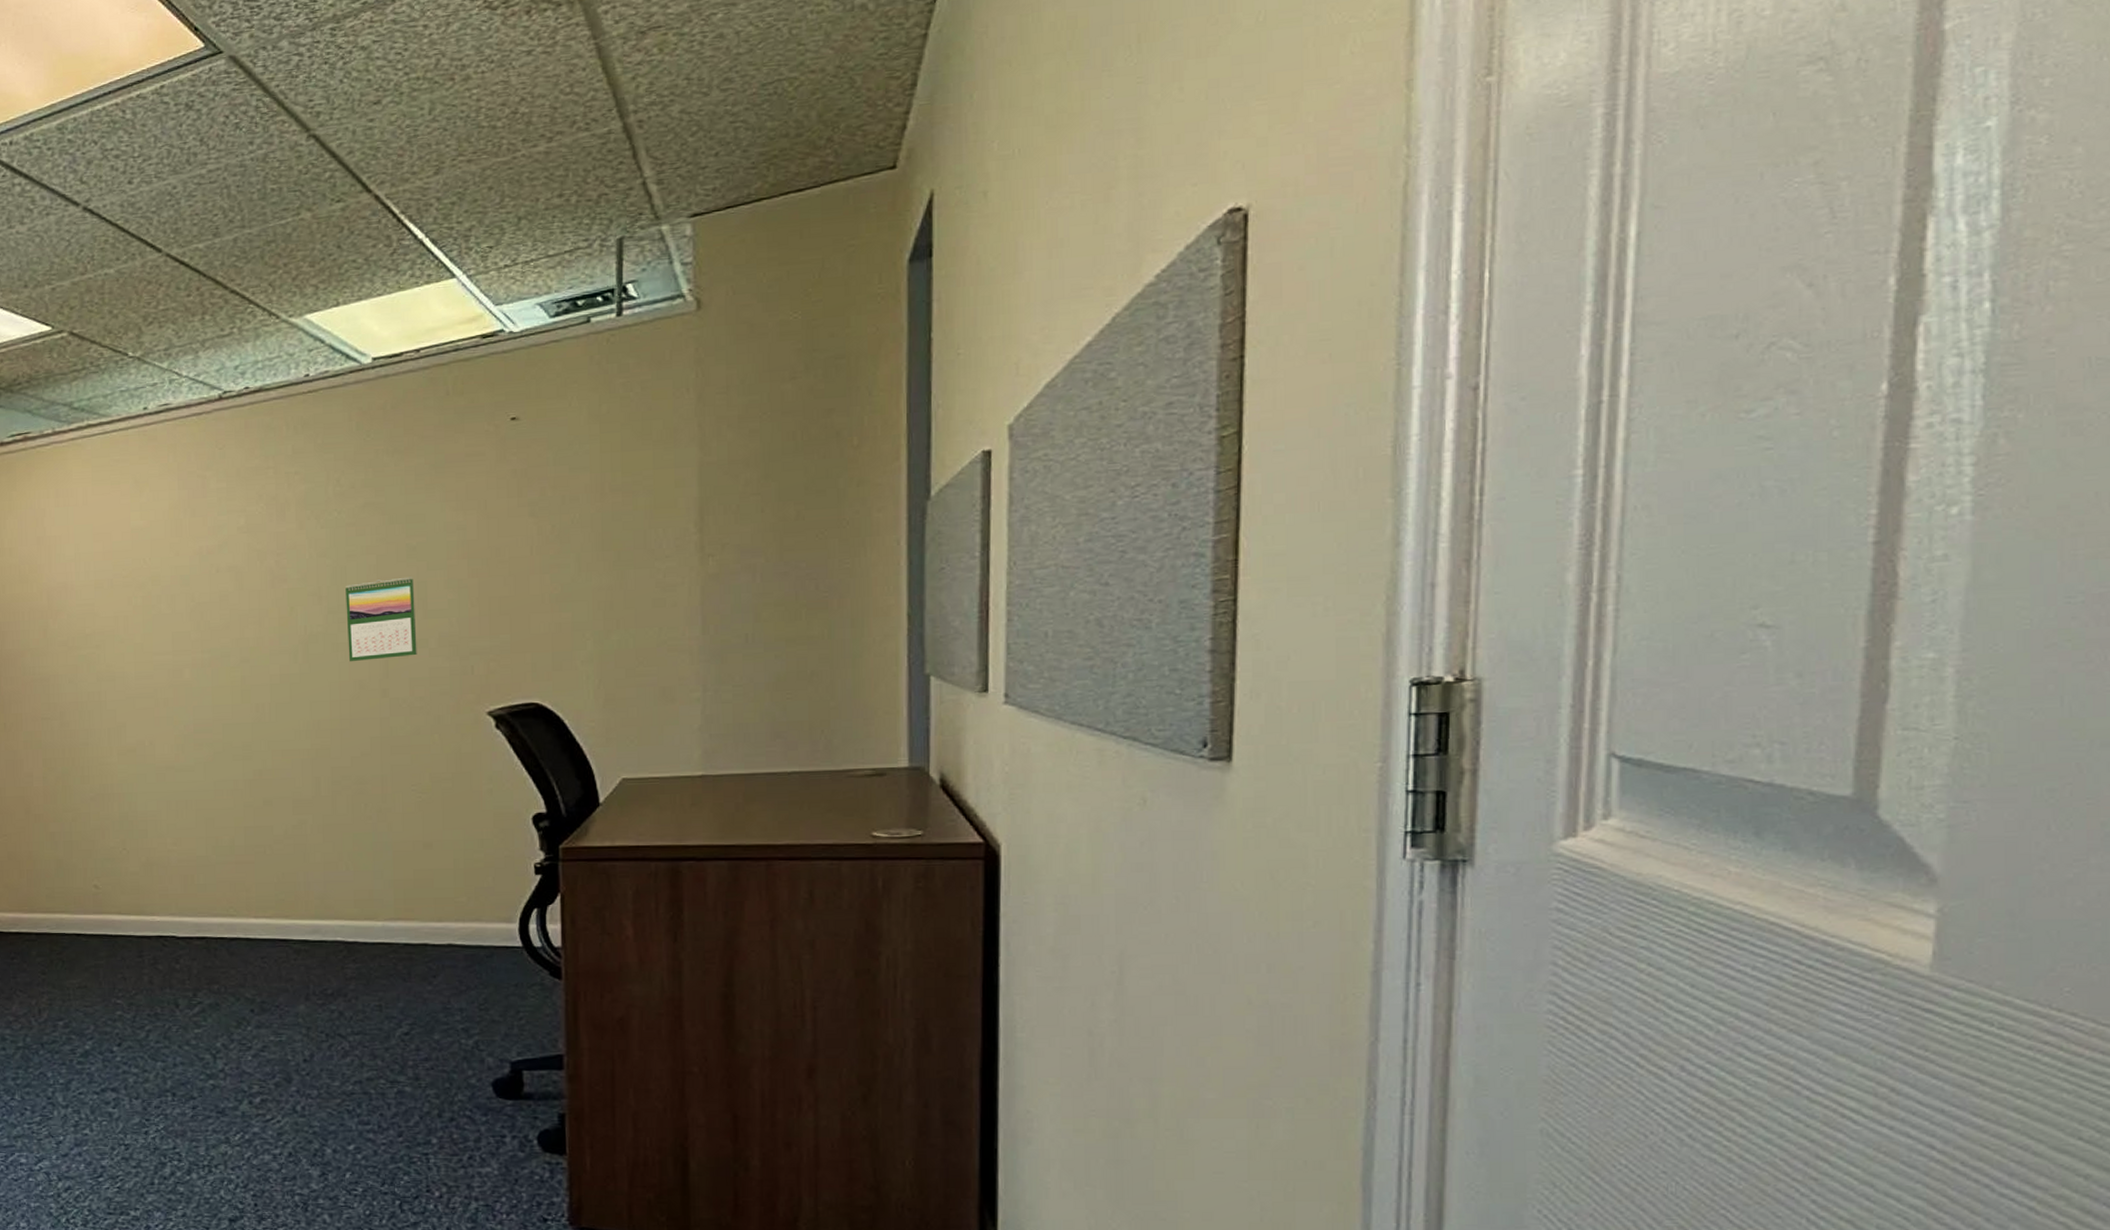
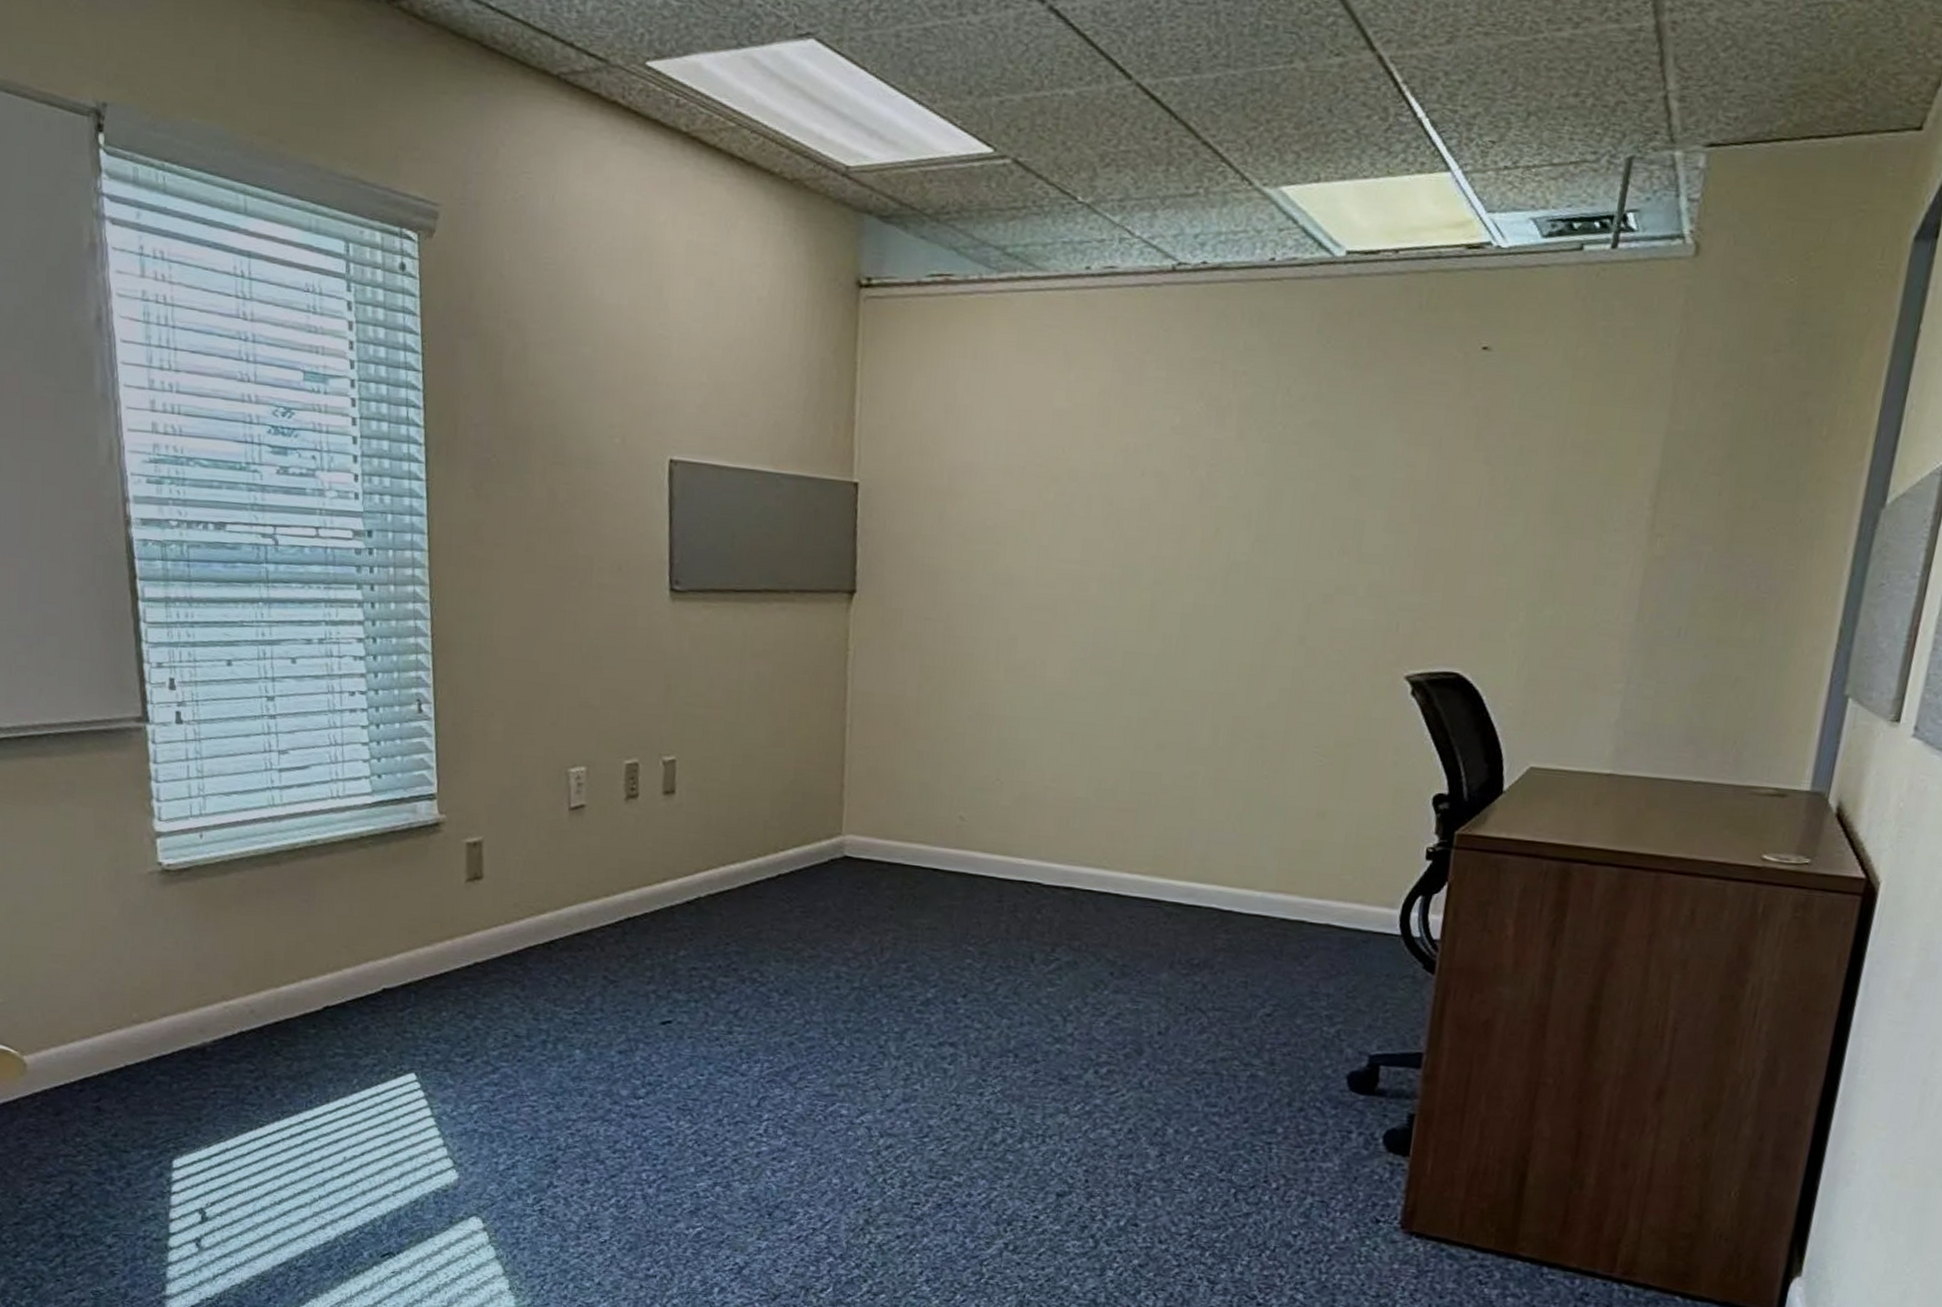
calendar: present [345,577,417,662] -> none [1270,510,1352,603]

